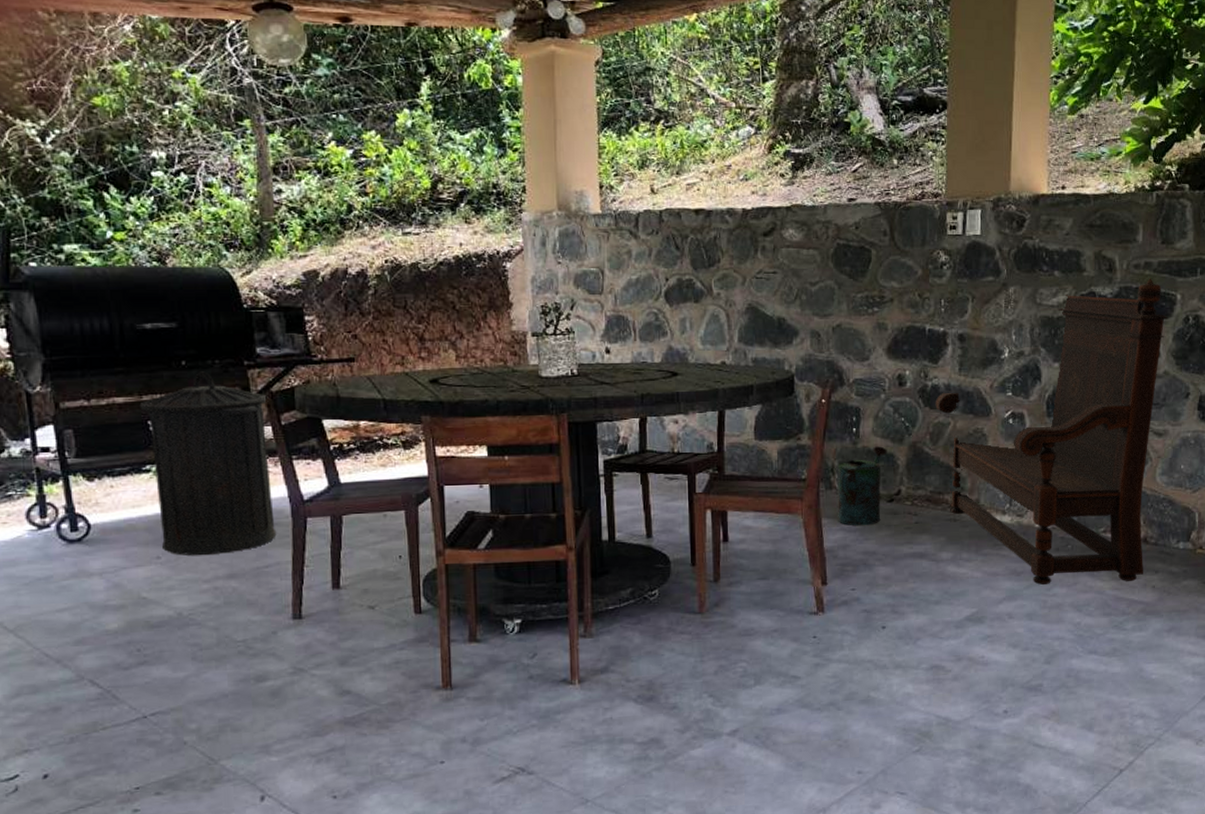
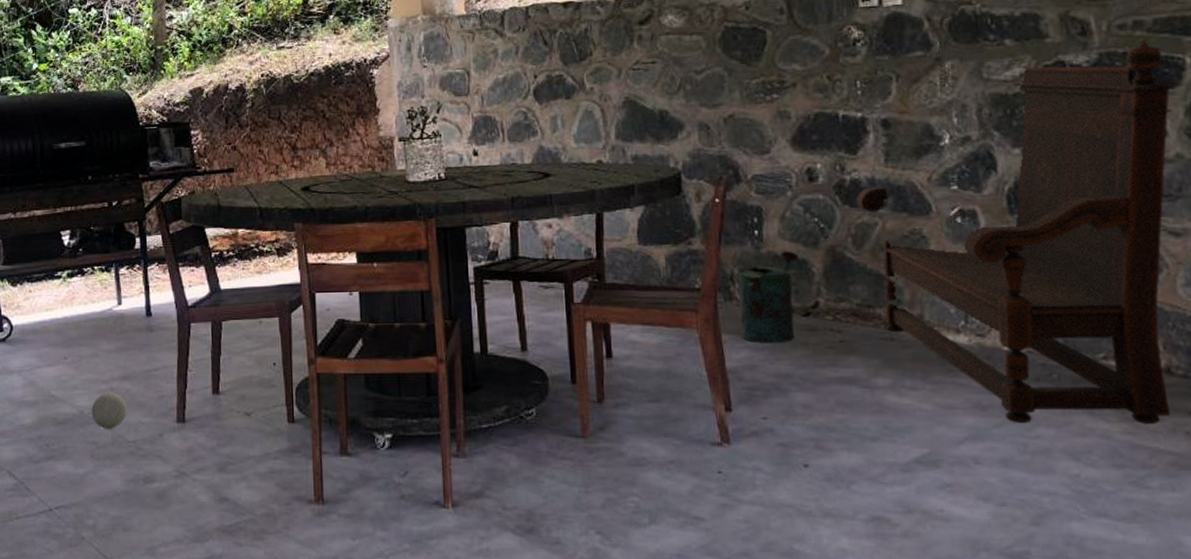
trash can: present [139,371,277,555] -> none [54,185,164,357]
ball: none [191,592,234,630] -> present [91,392,127,429]

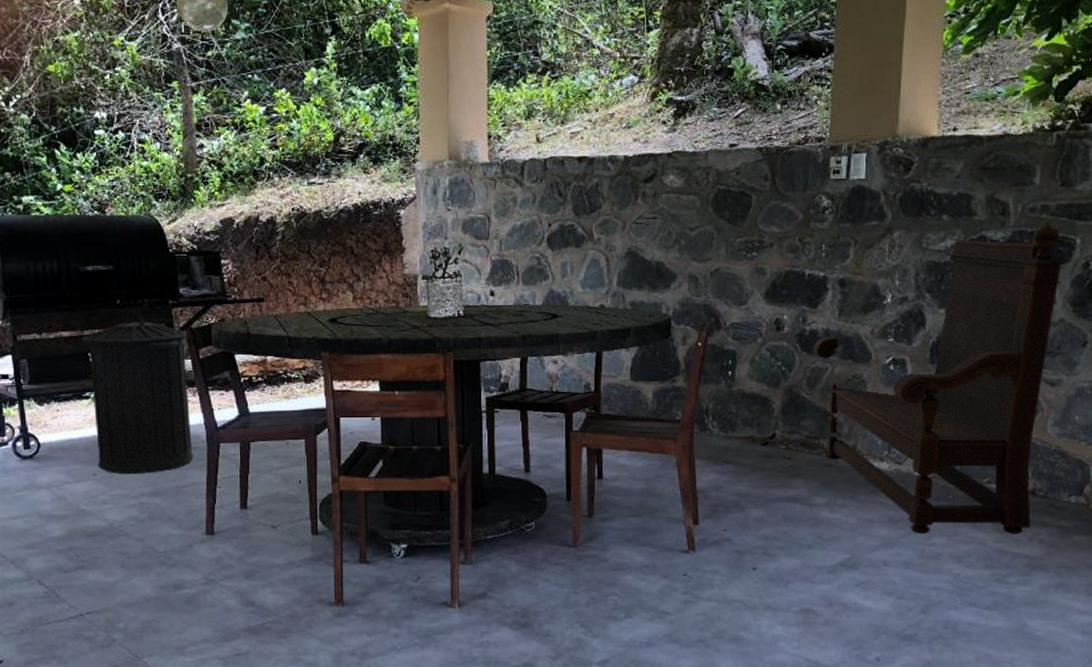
trash can: none [54,185,164,357] -> present [81,309,194,473]
ball: present [91,392,127,429] -> none [121,507,157,541]
watering can: present [737,251,799,344] -> none [710,390,763,468]

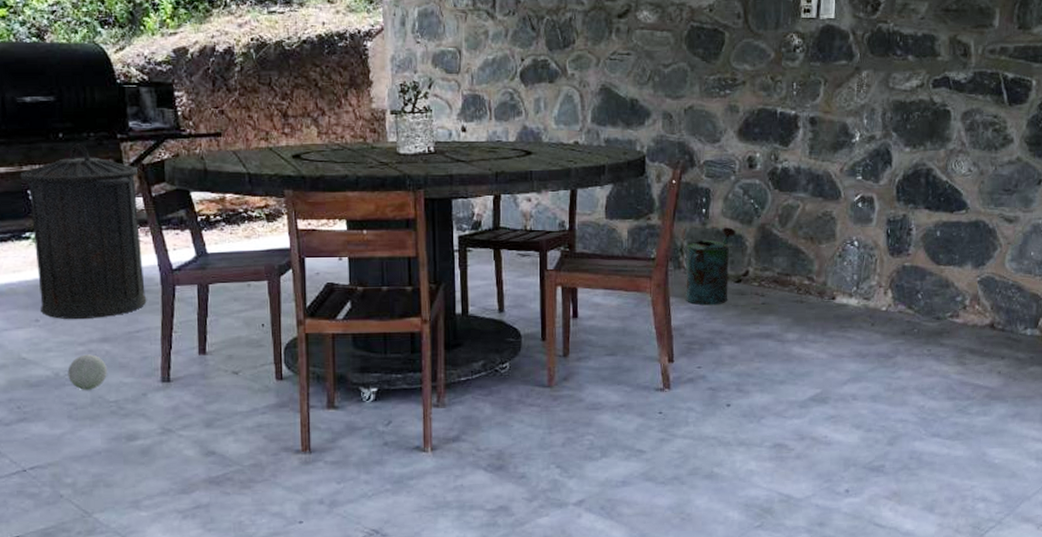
ball: none [121,507,157,541] -> present [67,354,107,390]
watering can: none [710,390,763,468] -> present [685,227,736,306]
bench: present [813,222,1066,534] -> none [785,63,1023,367]

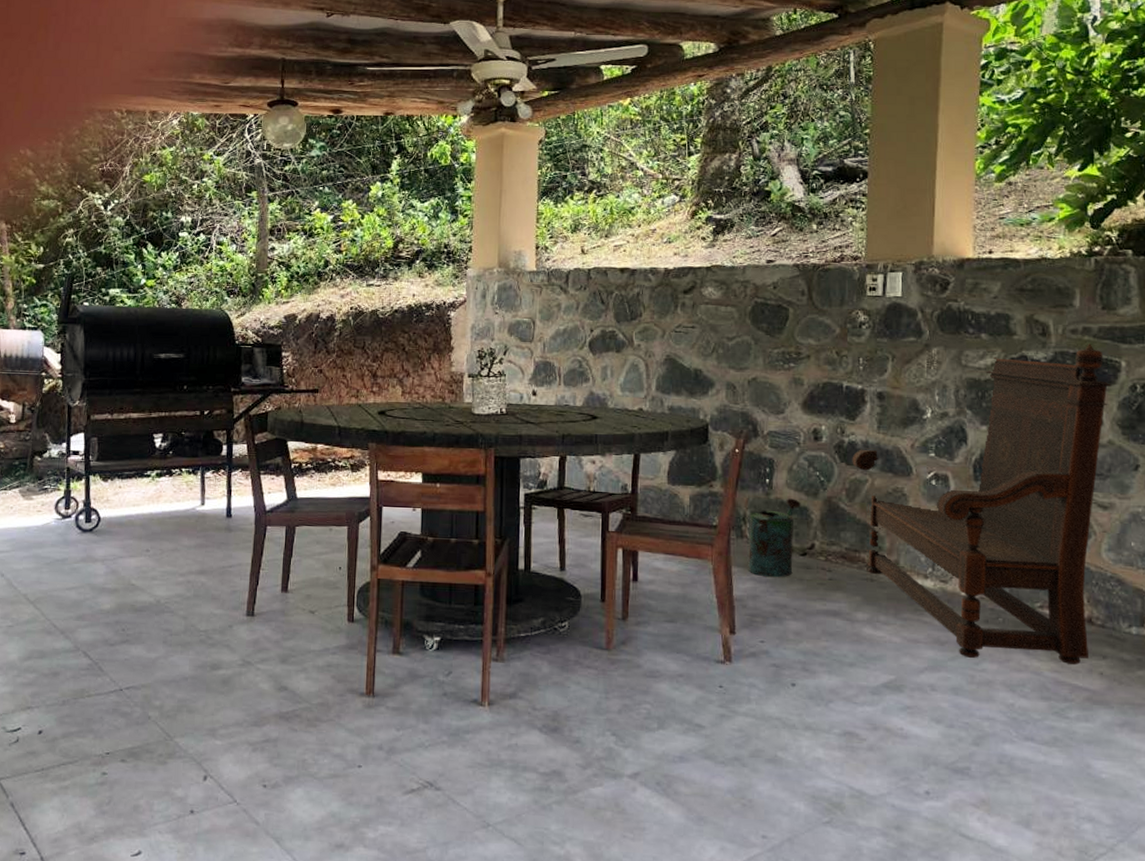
trash can: present [20,144,147,319] -> none [148,395,247,552]
ball: present [67,354,107,390] -> none [167,585,201,618]
bench: none [785,63,1023,367] -> present [852,344,1112,664]

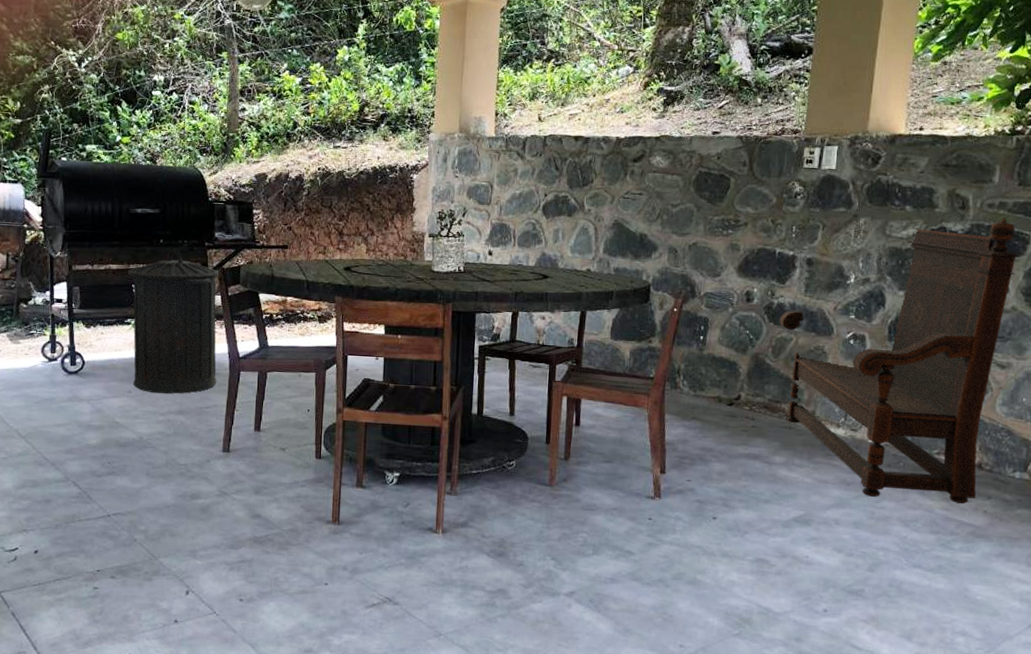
trash can: none [148,395,247,552] -> present [127,248,221,394]
watering can: present [747,498,801,578] -> none [679,354,731,425]

